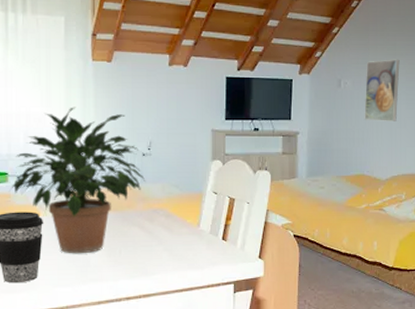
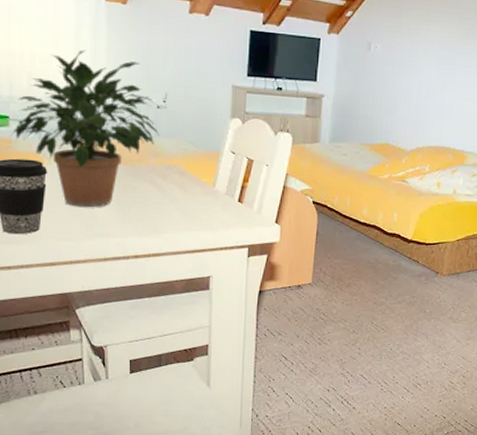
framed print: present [364,59,400,121] -> none [392,25,433,91]

